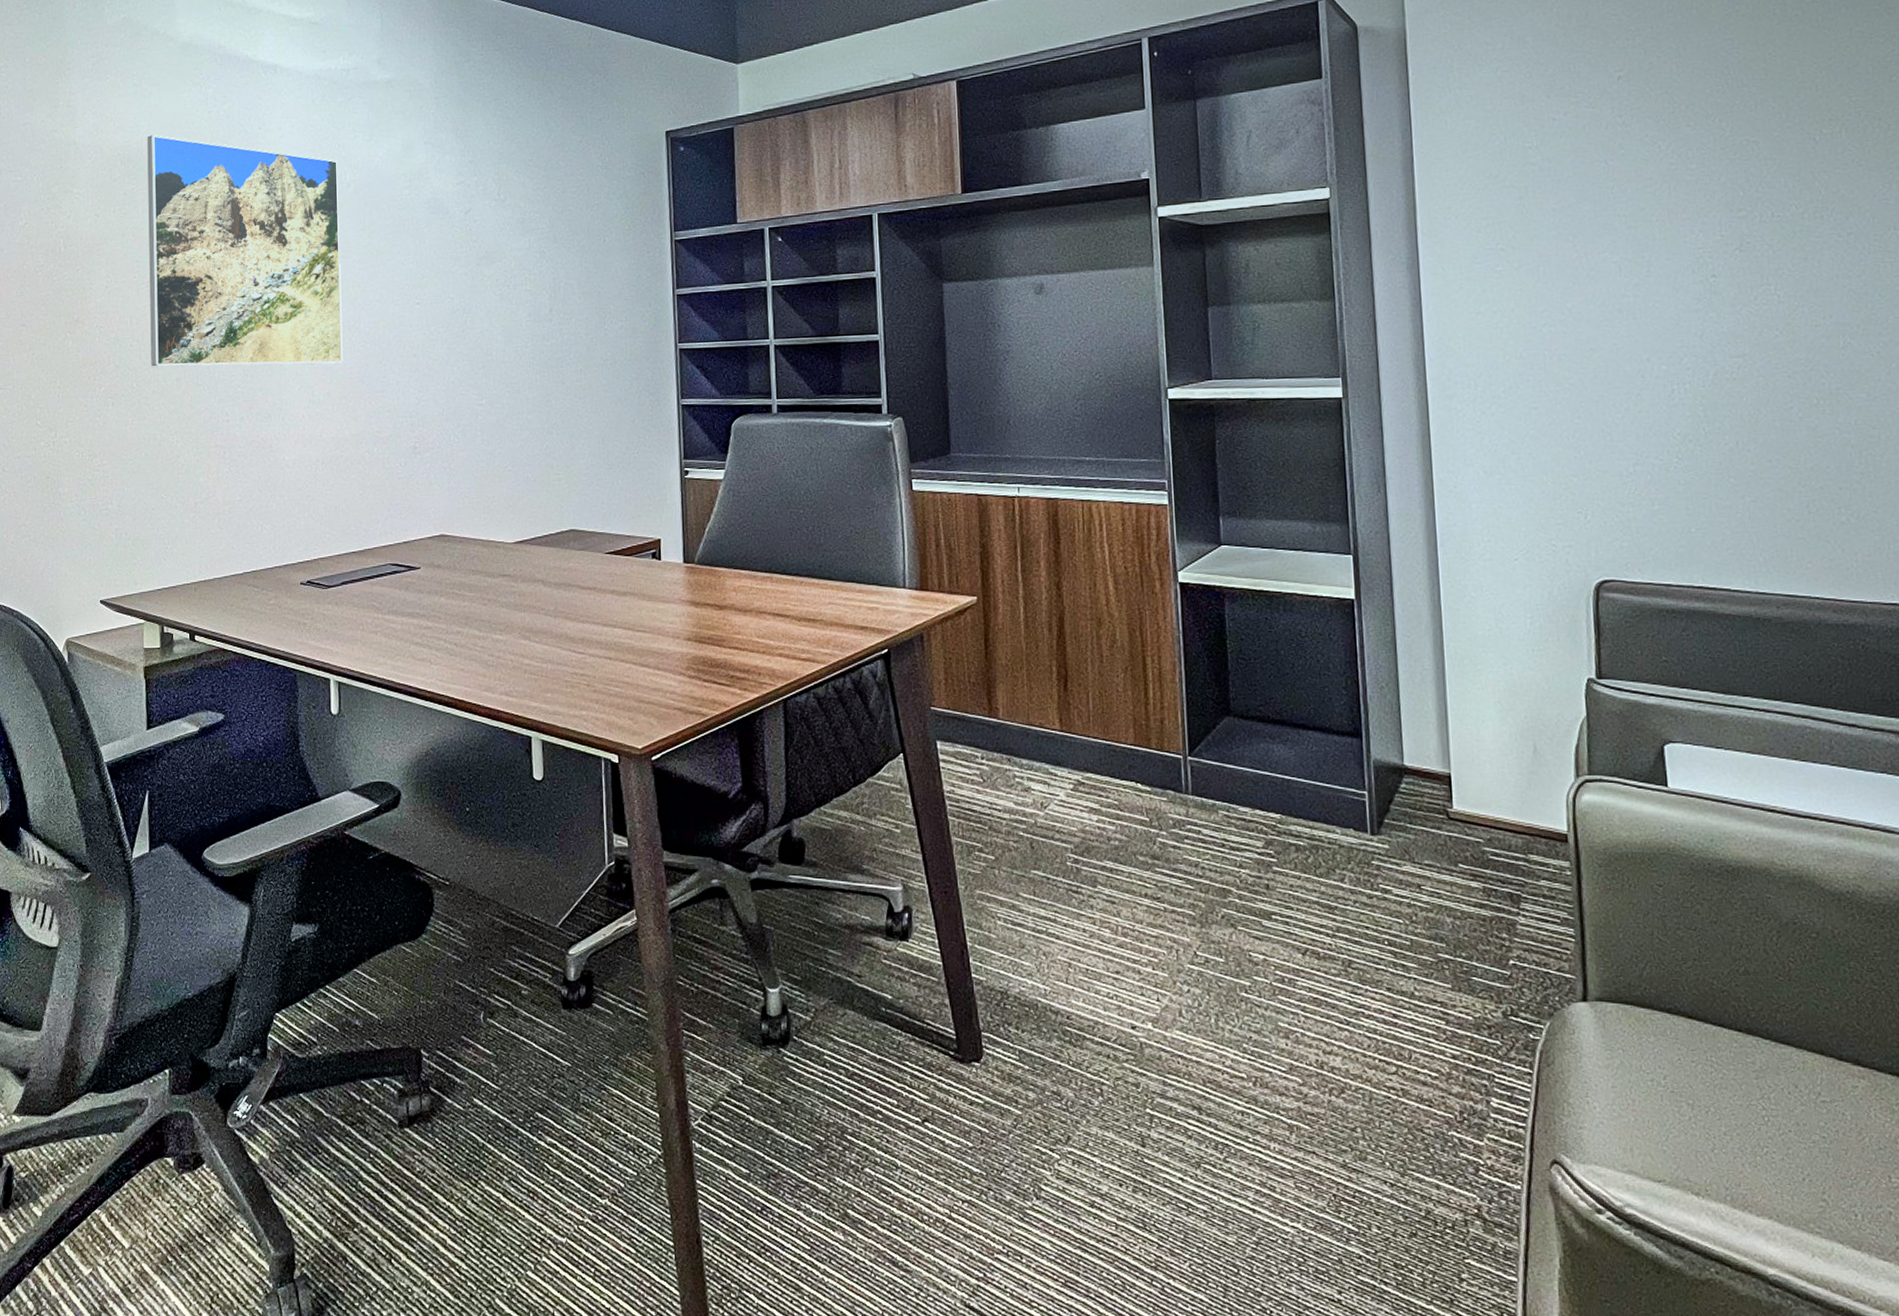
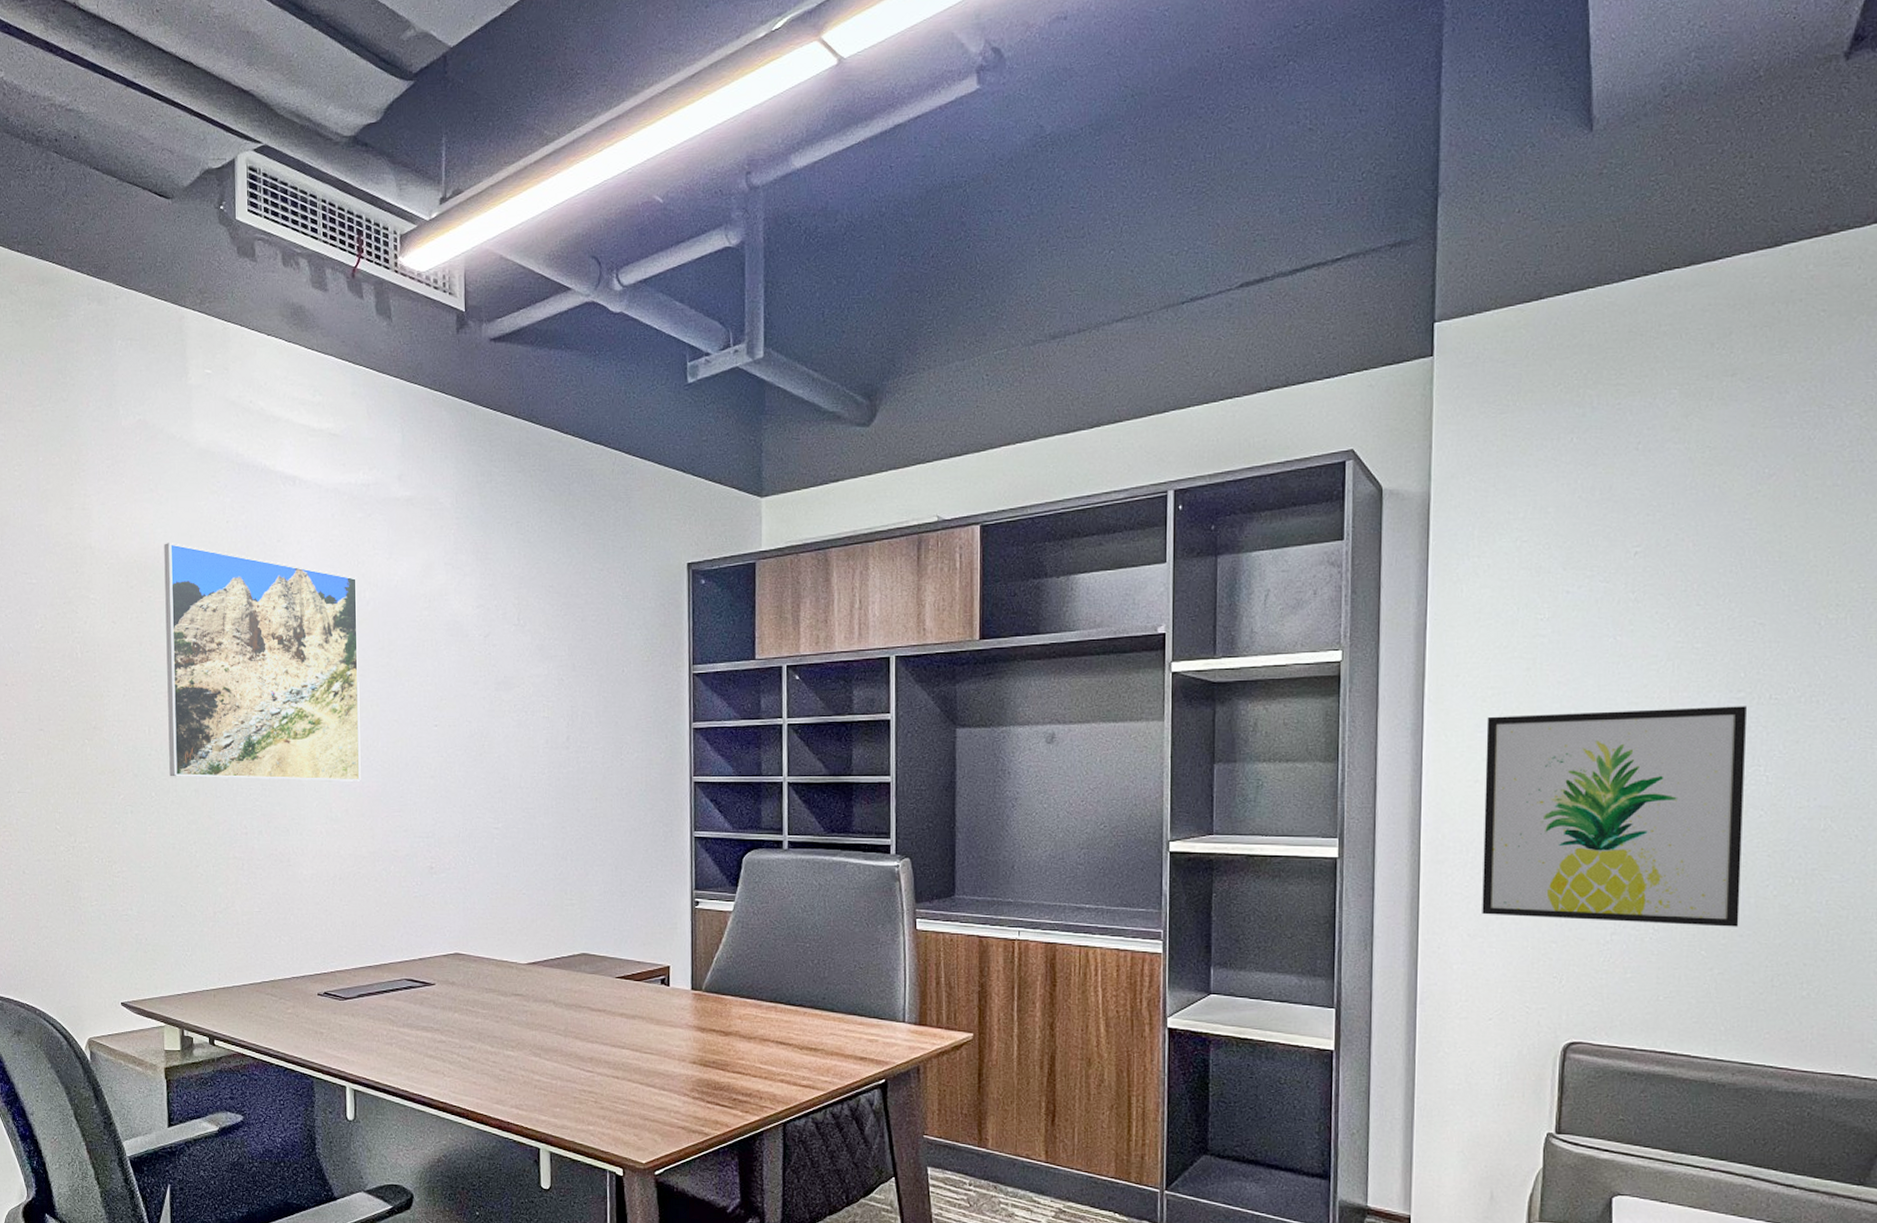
wall art: none [1483,225,1766,453] -> present [1482,706,1746,927]

